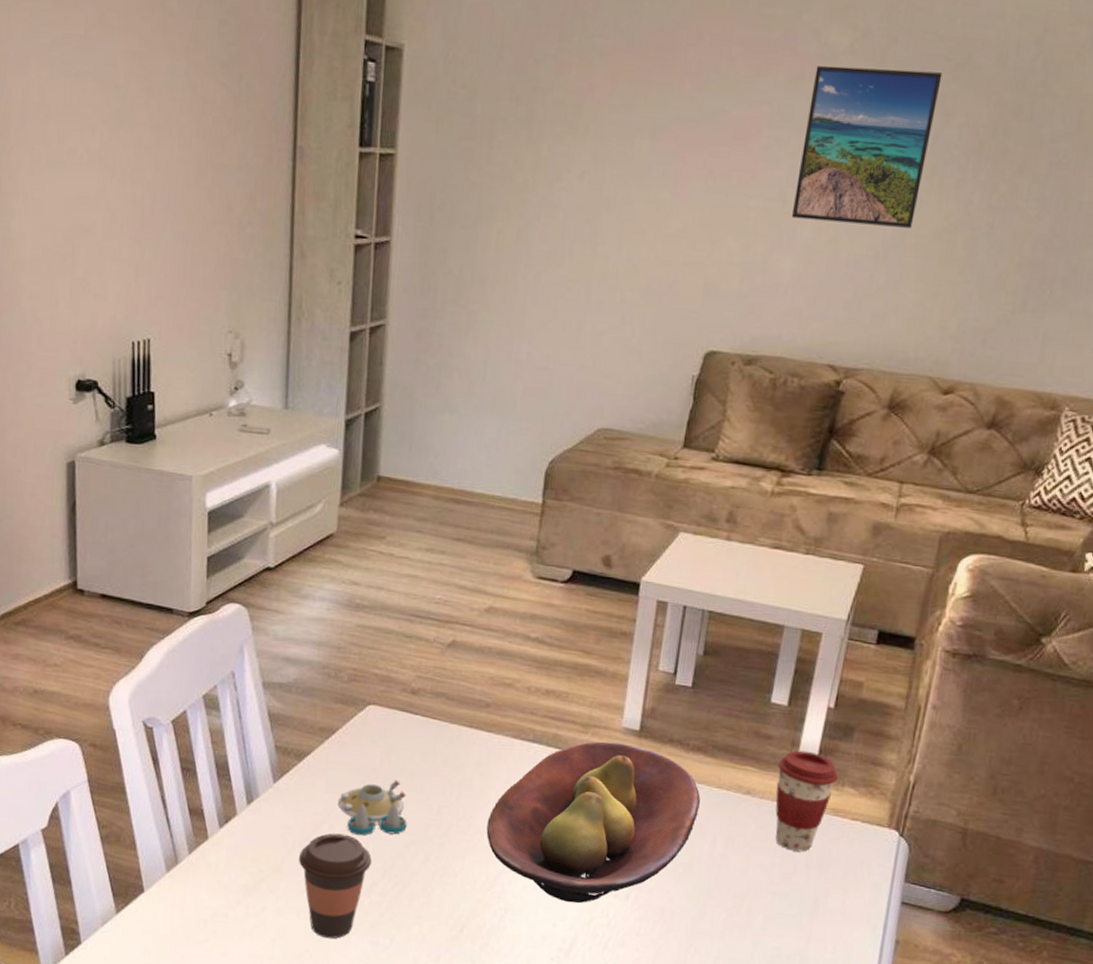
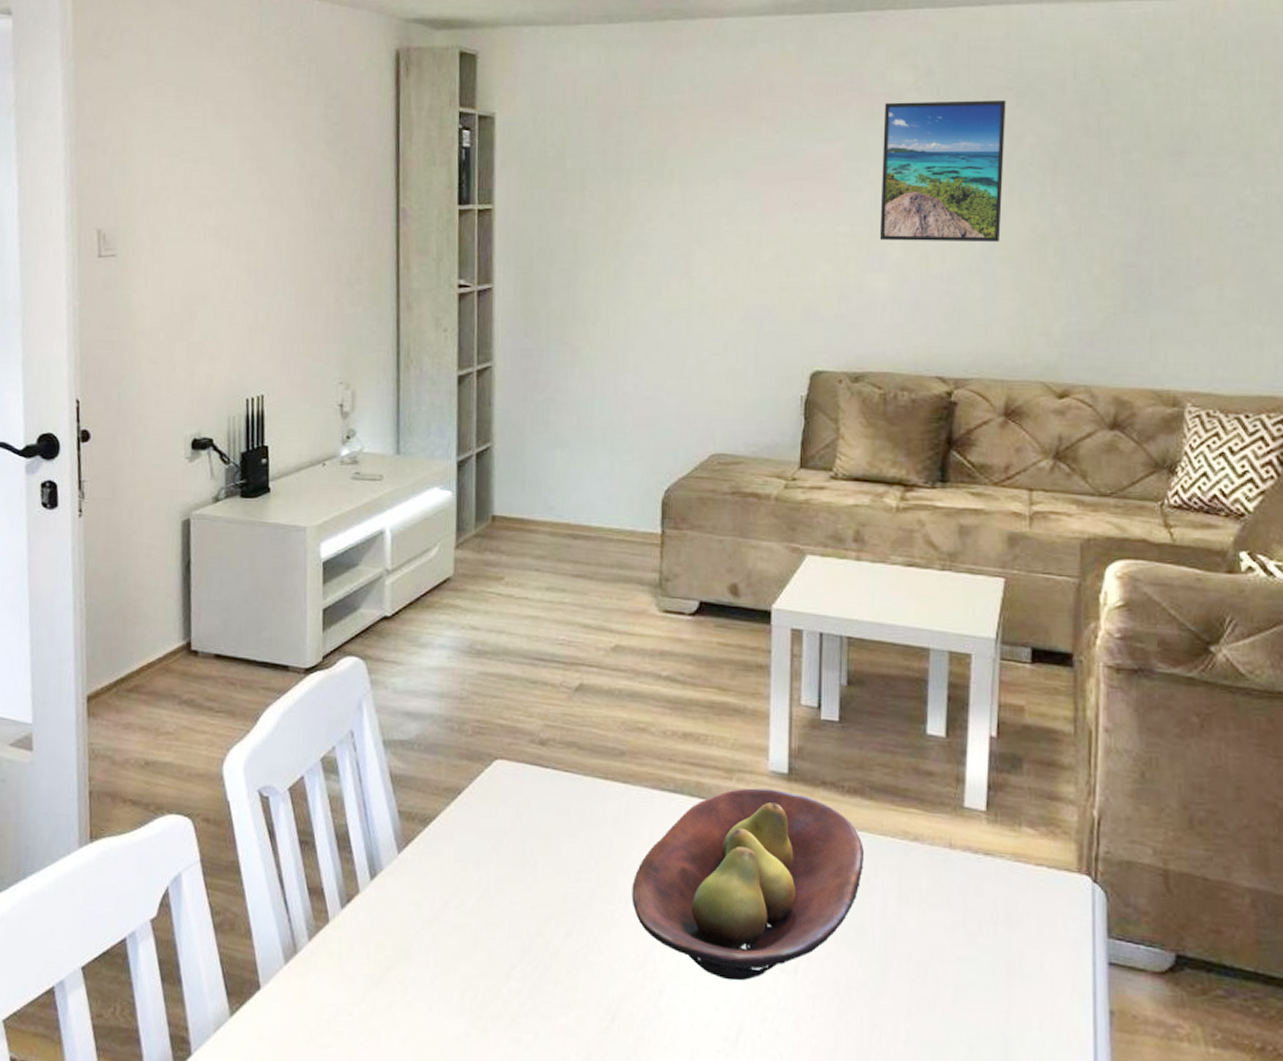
coffee cup: present [298,833,372,939] -> none [427,908,508,1037]
salt and pepper shaker set: present [338,779,407,836] -> none [469,842,544,911]
coffee cup: present [775,750,839,852] -> none [944,787,1014,907]

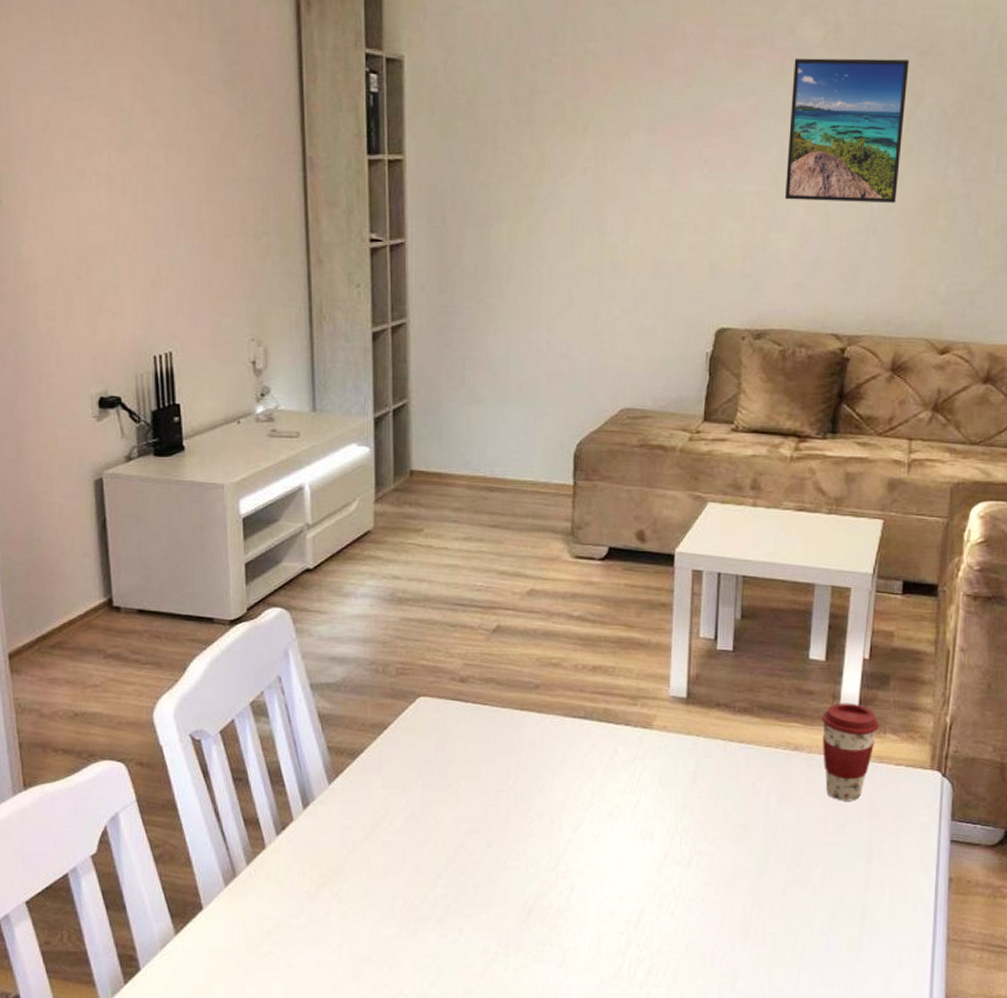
fruit bowl: present [632,788,864,981] -> none [546,712,751,875]
coffee cup: none [944,787,1014,907] -> present [821,703,880,801]

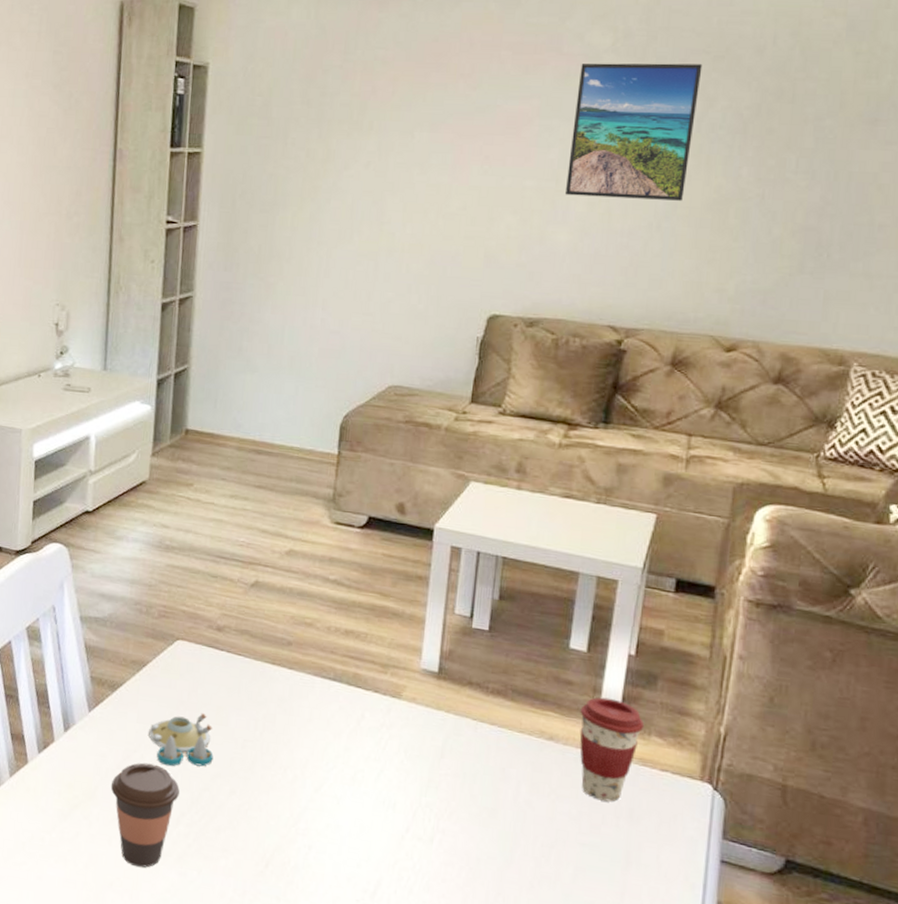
coffee cup: none [359,829,434,937] -> present [110,762,180,868]
salt and pepper shaker set: none [396,768,467,829] -> present [148,712,214,767]

